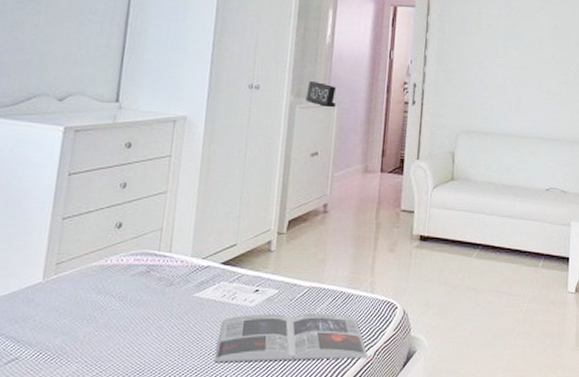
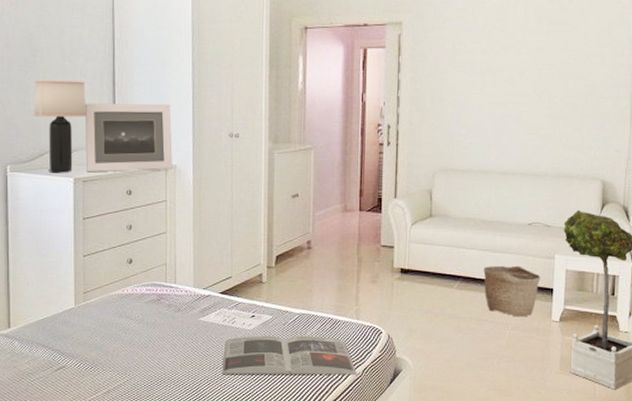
table lamp: none [25,15,94,121] -> present [32,80,87,173]
picture frame: none [80,43,188,122] -> present [84,103,173,173]
alarm clock: present [305,81,336,108] -> none [283,128,312,152]
basket: none [502,232,558,288] -> present [483,265,541,317]

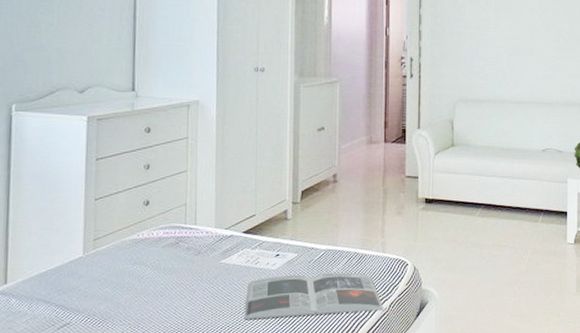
table lamp: present [32,80,87,173] -> none [44,14,105,111]
picture frame: present [84,103,173,173] -> none [101,38,196,110]
basket: present [483,265,541,317] -> none [503,191,556,241]

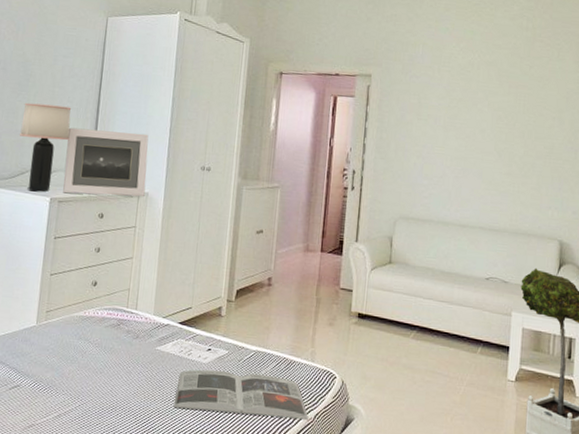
table lamp: none [44,14,105,111] -> present [19,102,72,192]
picture frame: none [101,38,196,110] -> present [63,127,149,197]

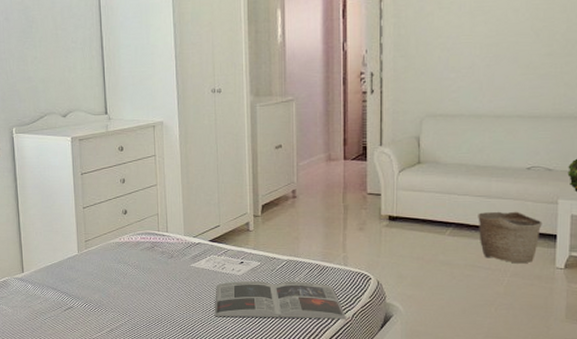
table lamp: present [19,102,72,192] -> none [31,47,79,133]
picture frame: present [63,127,149,197] -> none [77,64,160,132]
basket: none [440,318,497,374] -> present [478,211,542,264]

